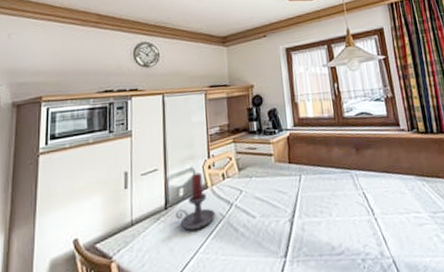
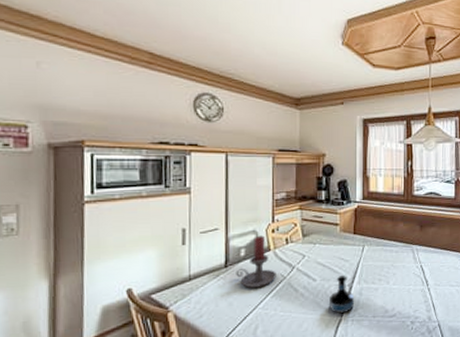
tequila bottle: none [271,209,298,255] -> present [330,274,355,314]

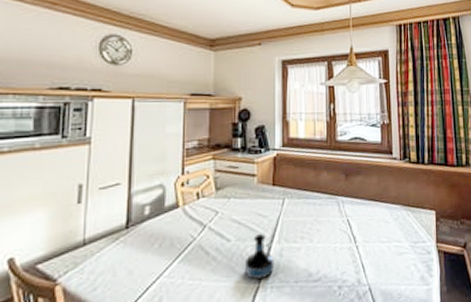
candle holder: present [236,235,276,288] -> none [138,190,185,253]

